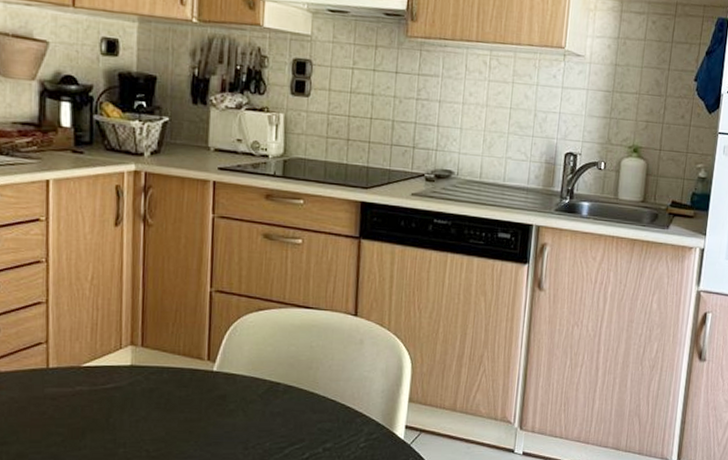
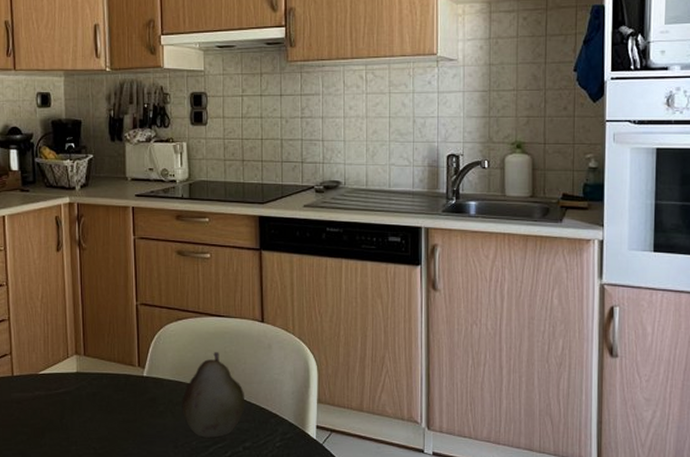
fruit: none [256,346,330,439] -> present [182,352,245,438]

